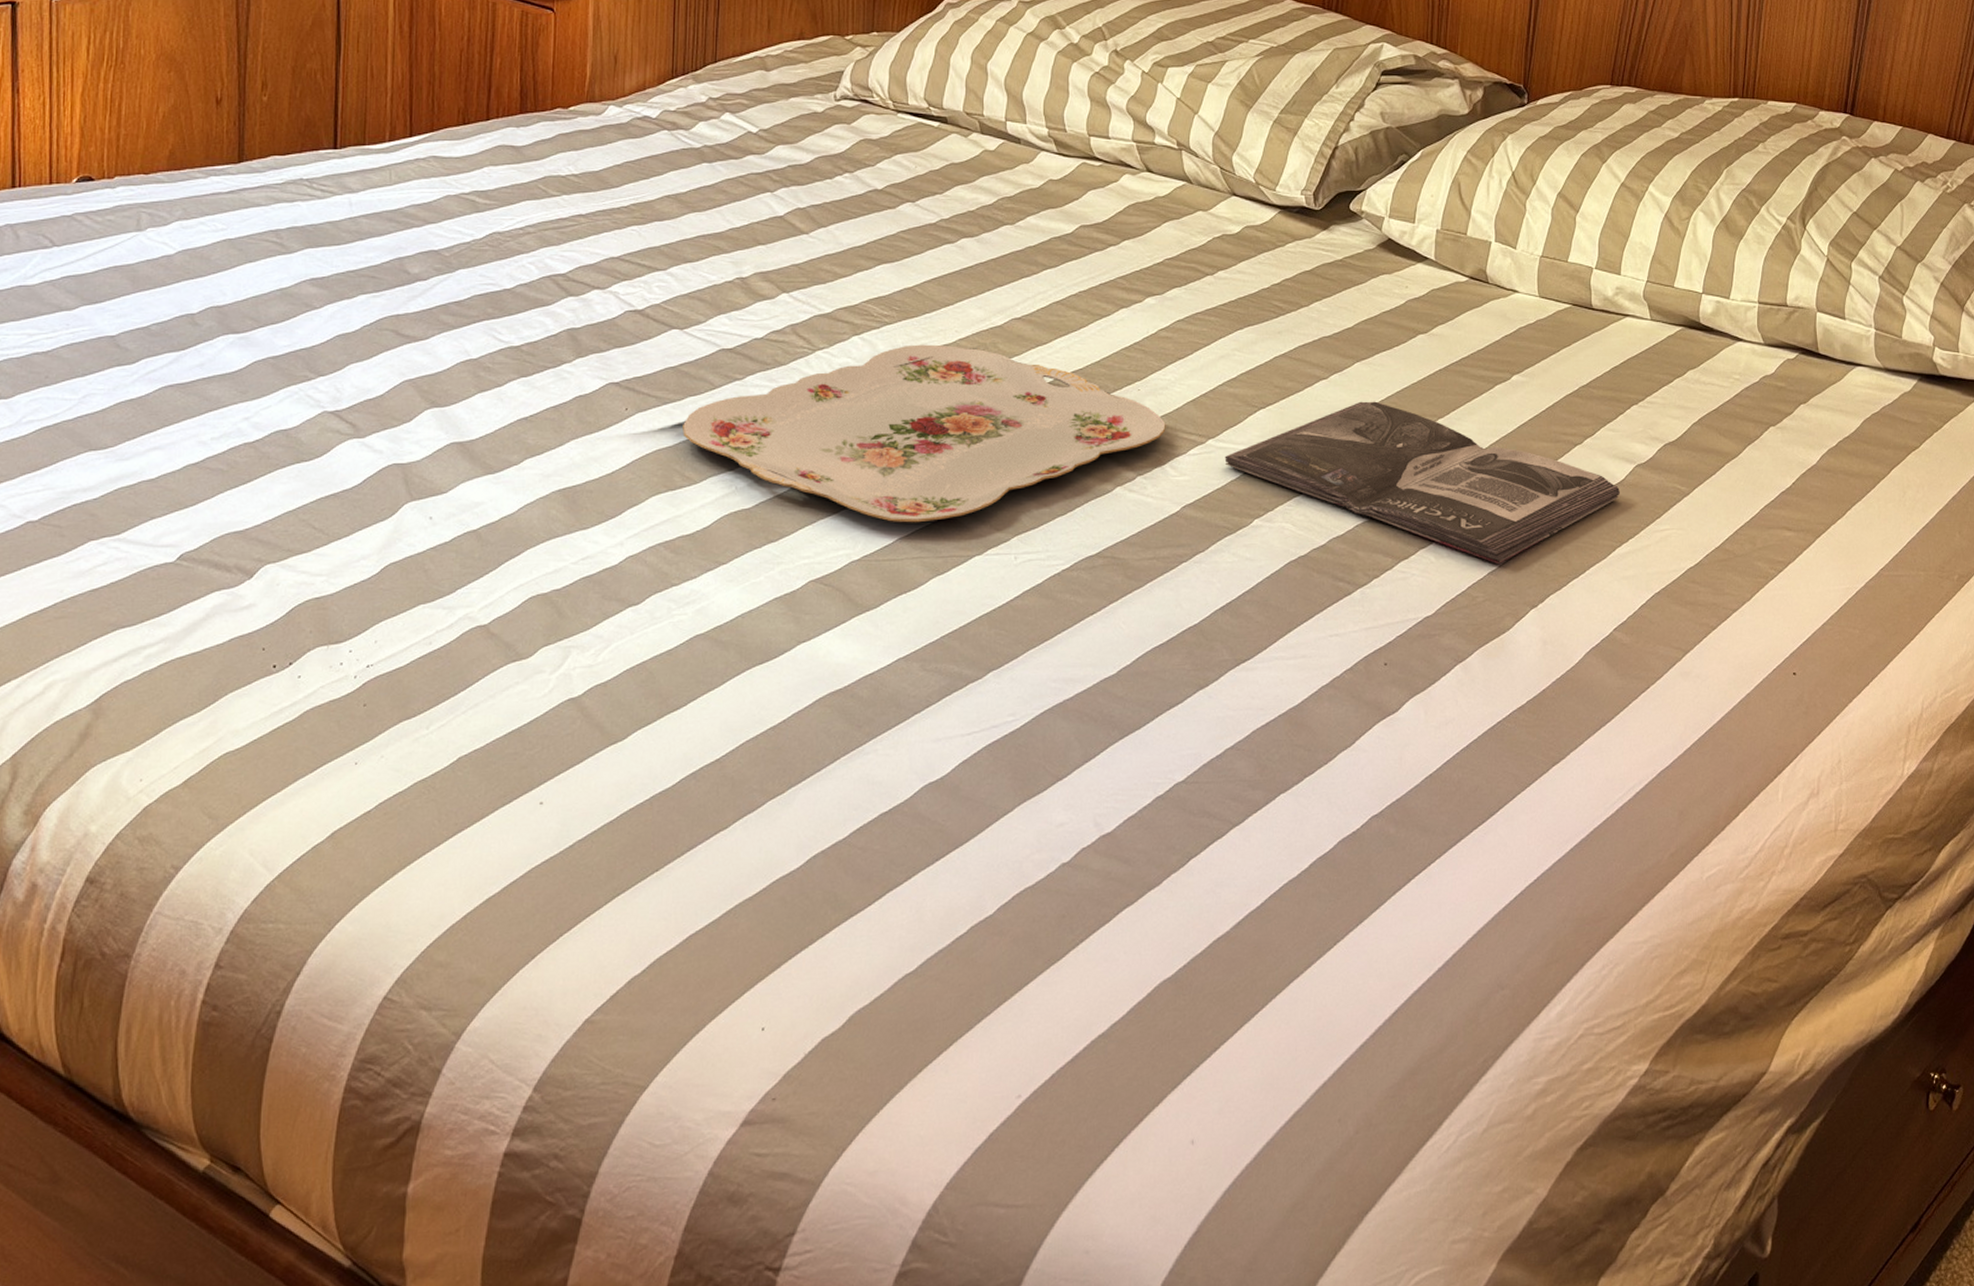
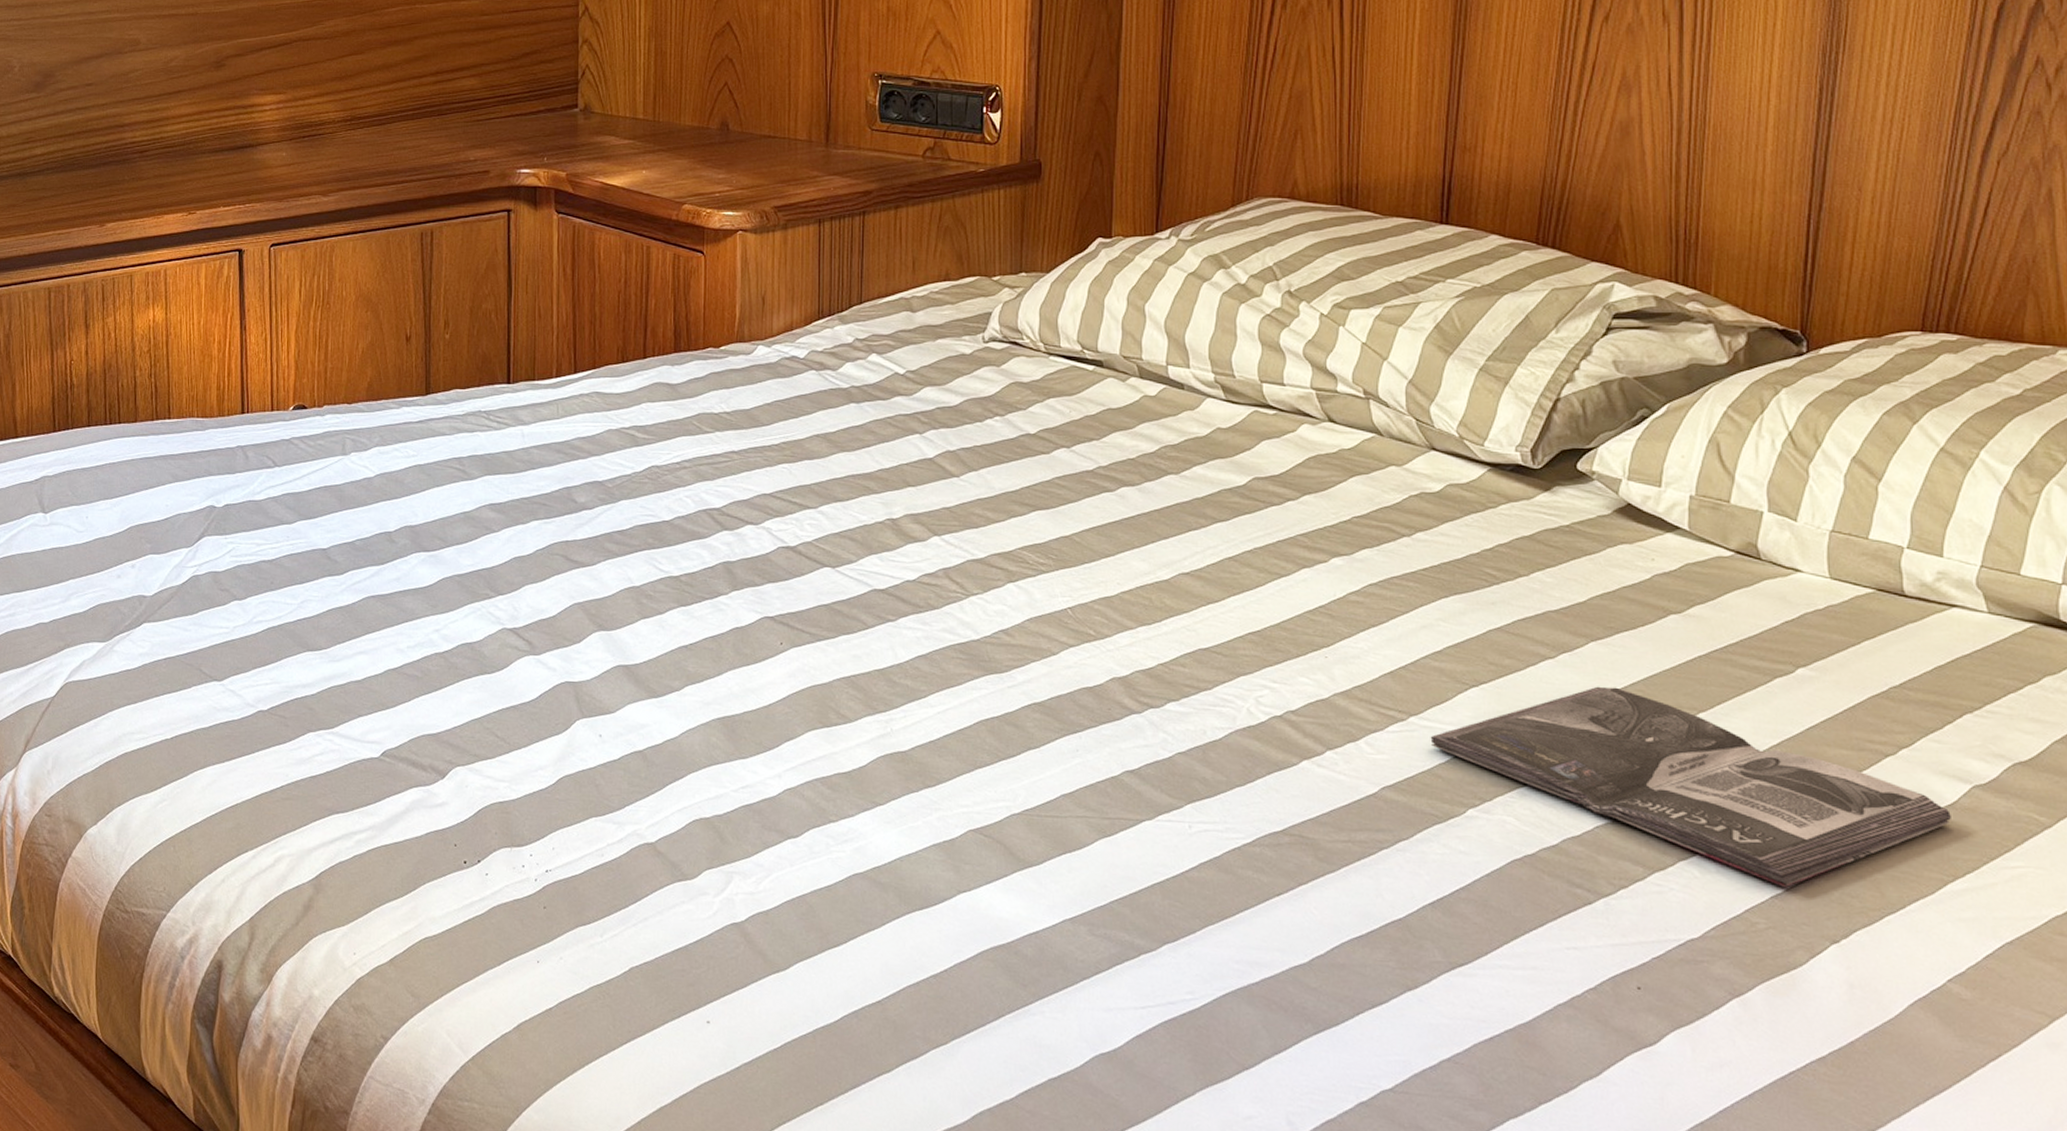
serving tray: present [683,344,1166,523] -> none [837,595,1359,781]

